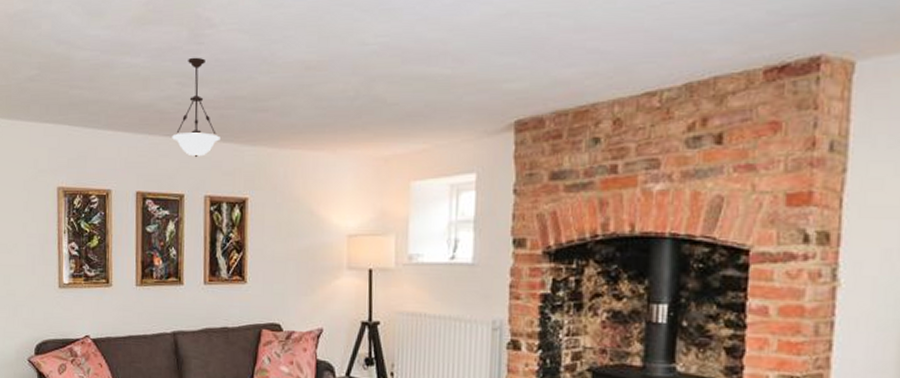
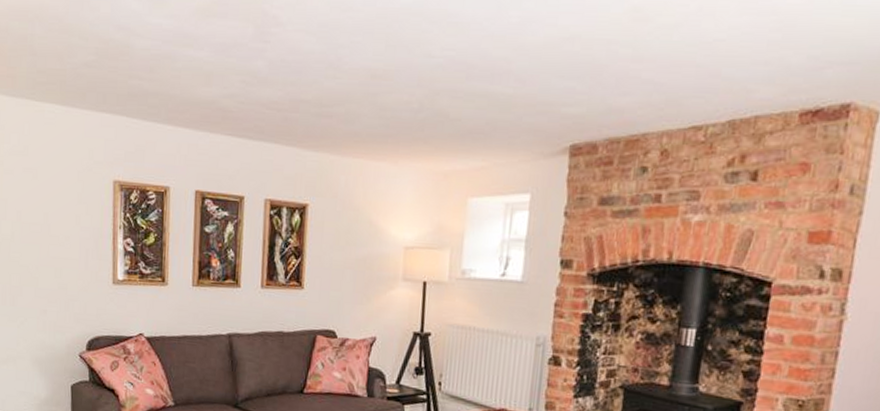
pendant light: present [172,57,220,158] -> none [234,55,283,160]

